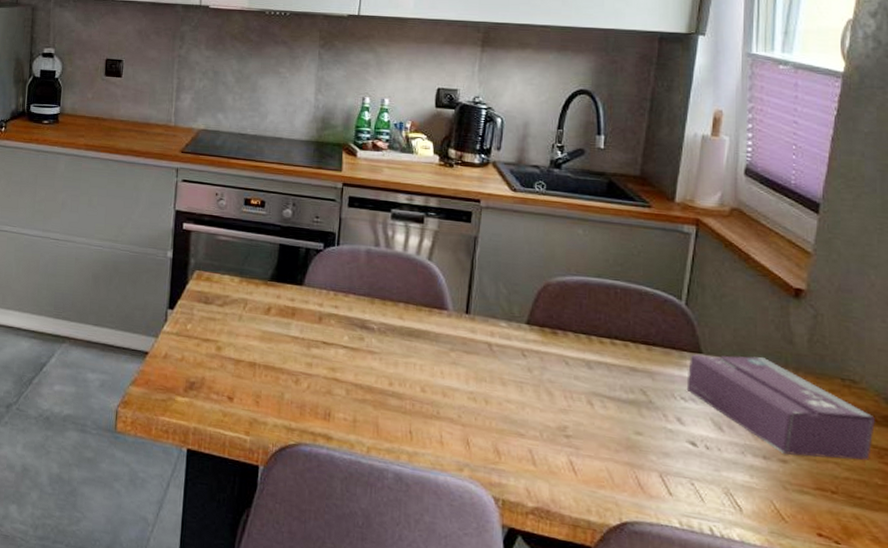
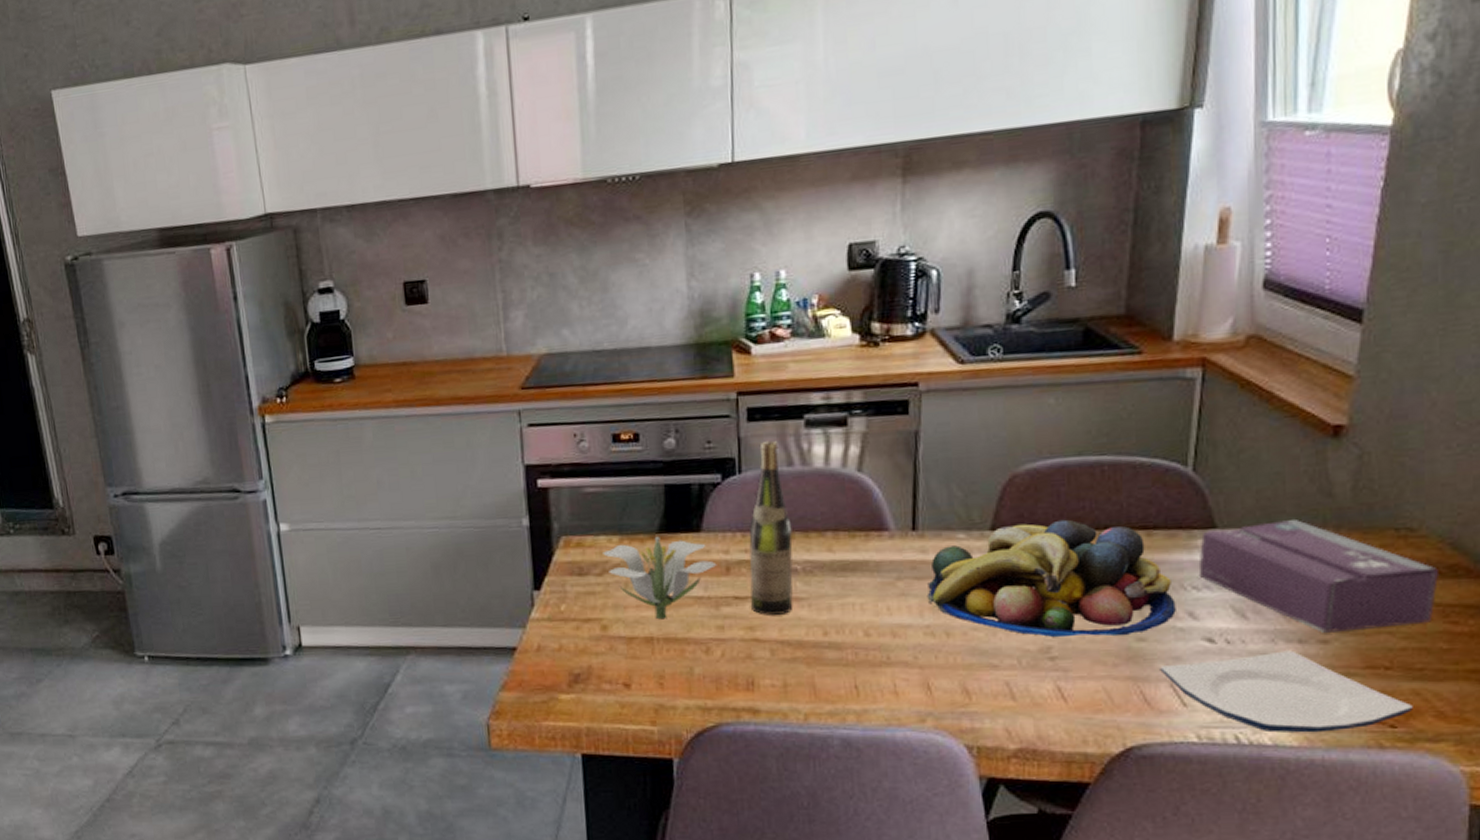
flower: none [225,284,312,350] -> present [603,537,717,620]
wine bottle: none [335,224,373,363] -> present [749,440,793,615]
fruit bowl: none [472,323,667,428] -> present [927,519,1176,637]
plate: none [652,458,853,539] -> present [1160,650,1413,733]

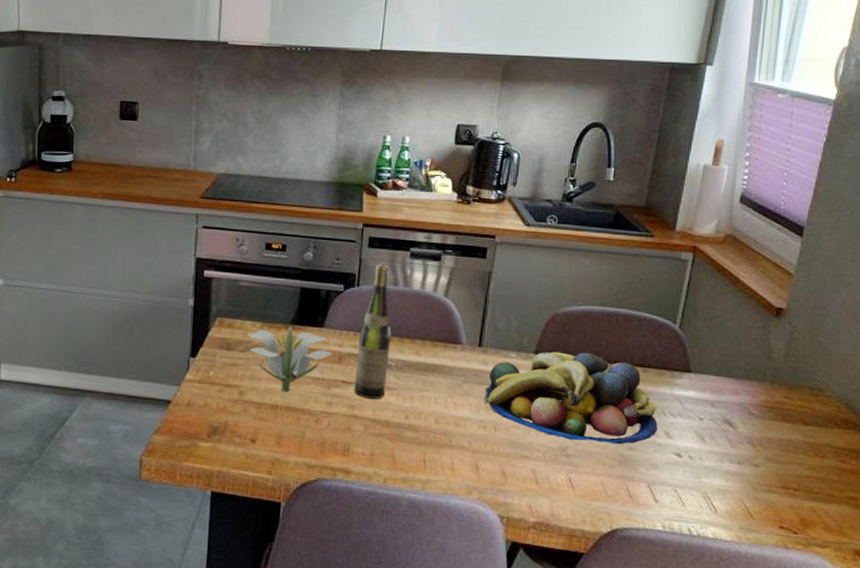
plate: present [1160,650,1413,733] -> none [642,468,810,532]
tissue box: present [1198,520,1438,633] -> none [675,372,836,460]

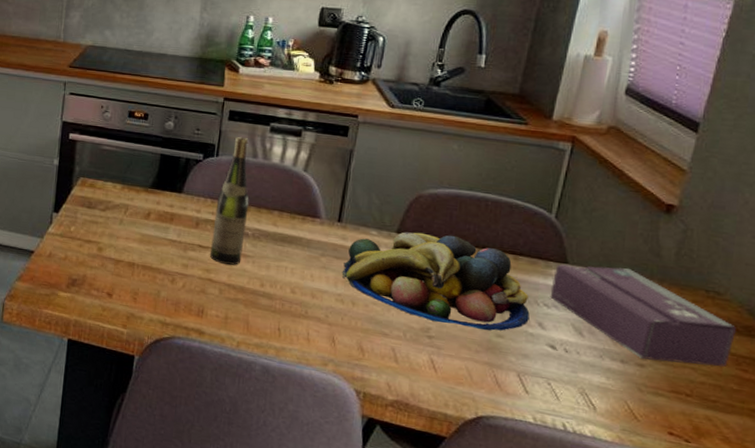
flower: present [247,327,333,392] -> none [108,191,190,252]
tissue box: none [675,372,836,460] -> present [550,264,736,367]

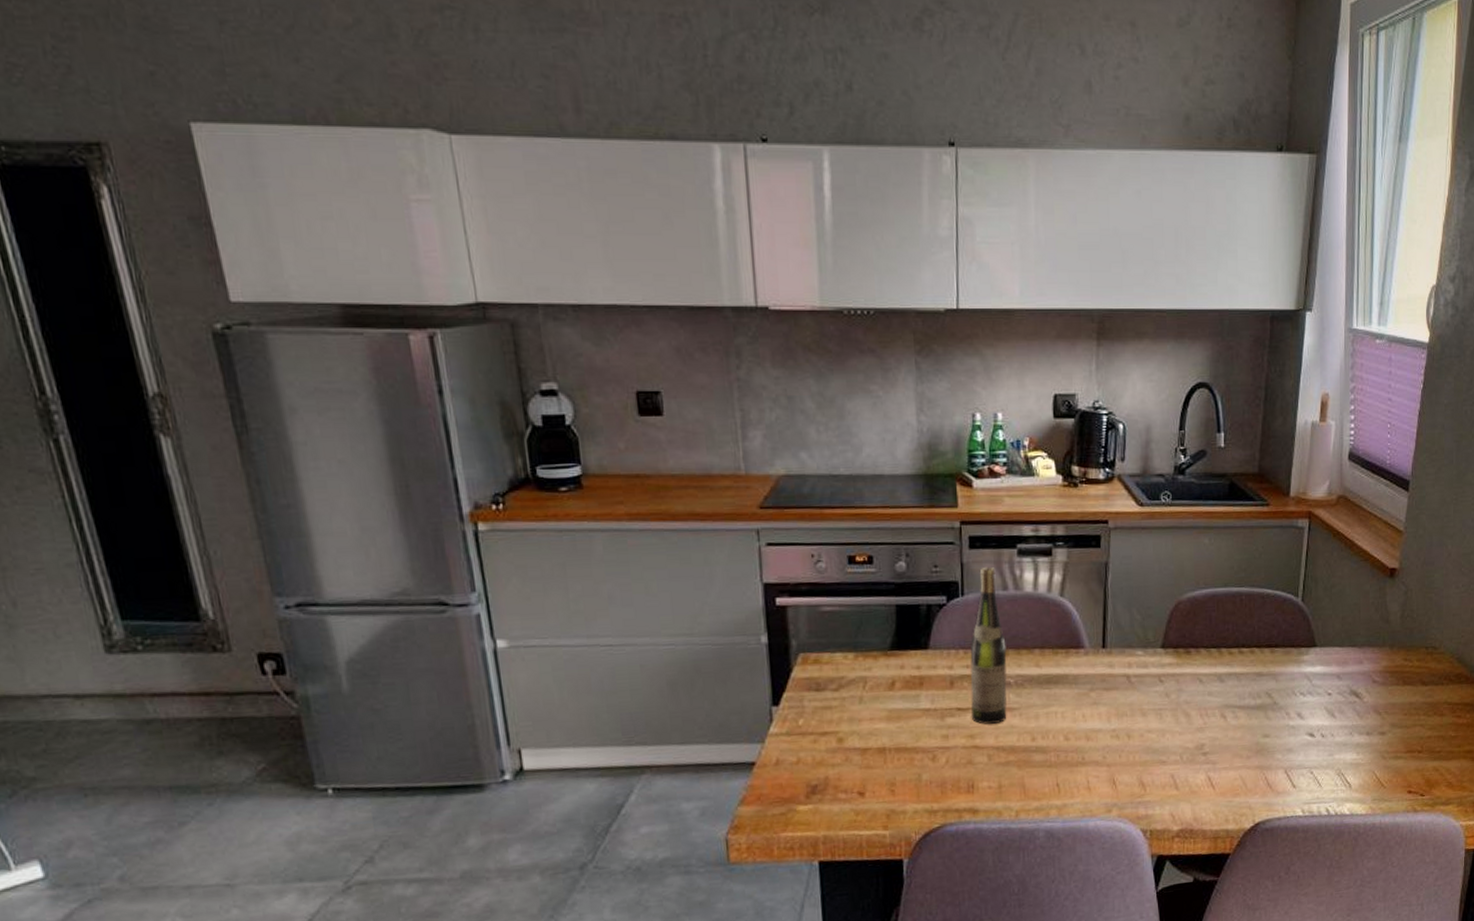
fruit bowl: present [341,232,530,331] -> none [1113,639,1289,736]
tissue box: present [550,264,736,367] -> none [1304,640,1450,727]

